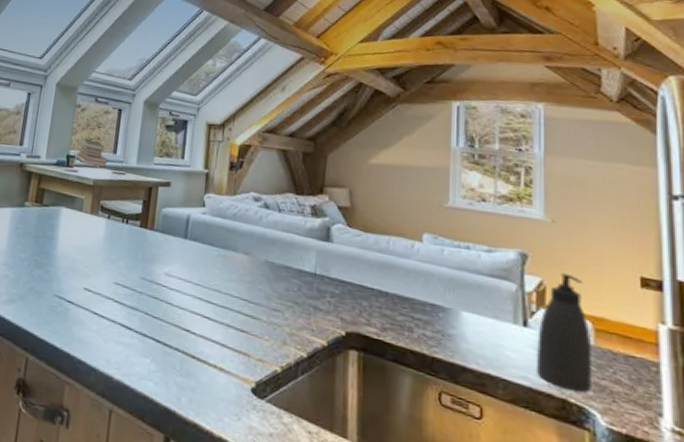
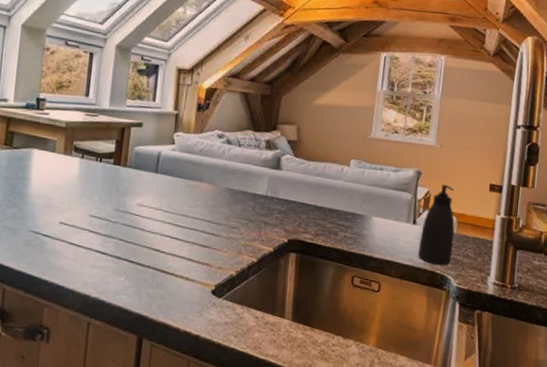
books: present [75,139,108,168] -> none [46,82,80,110]

